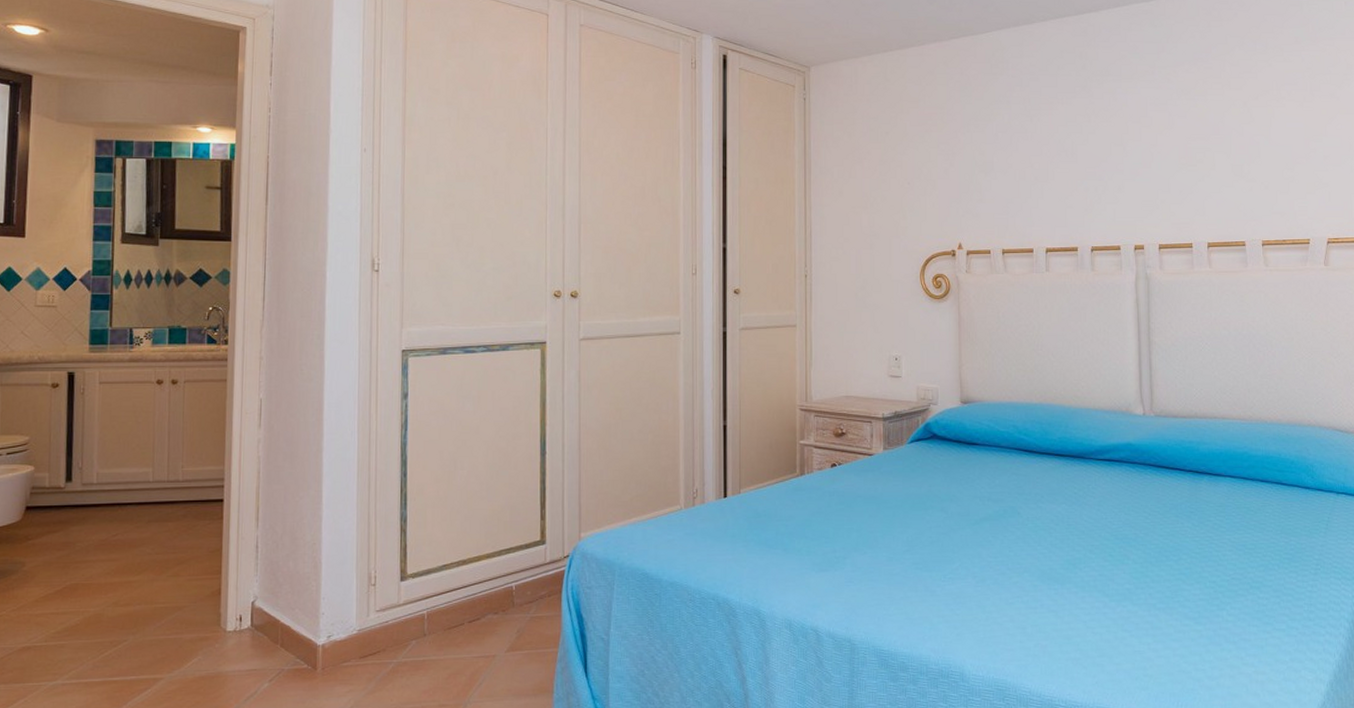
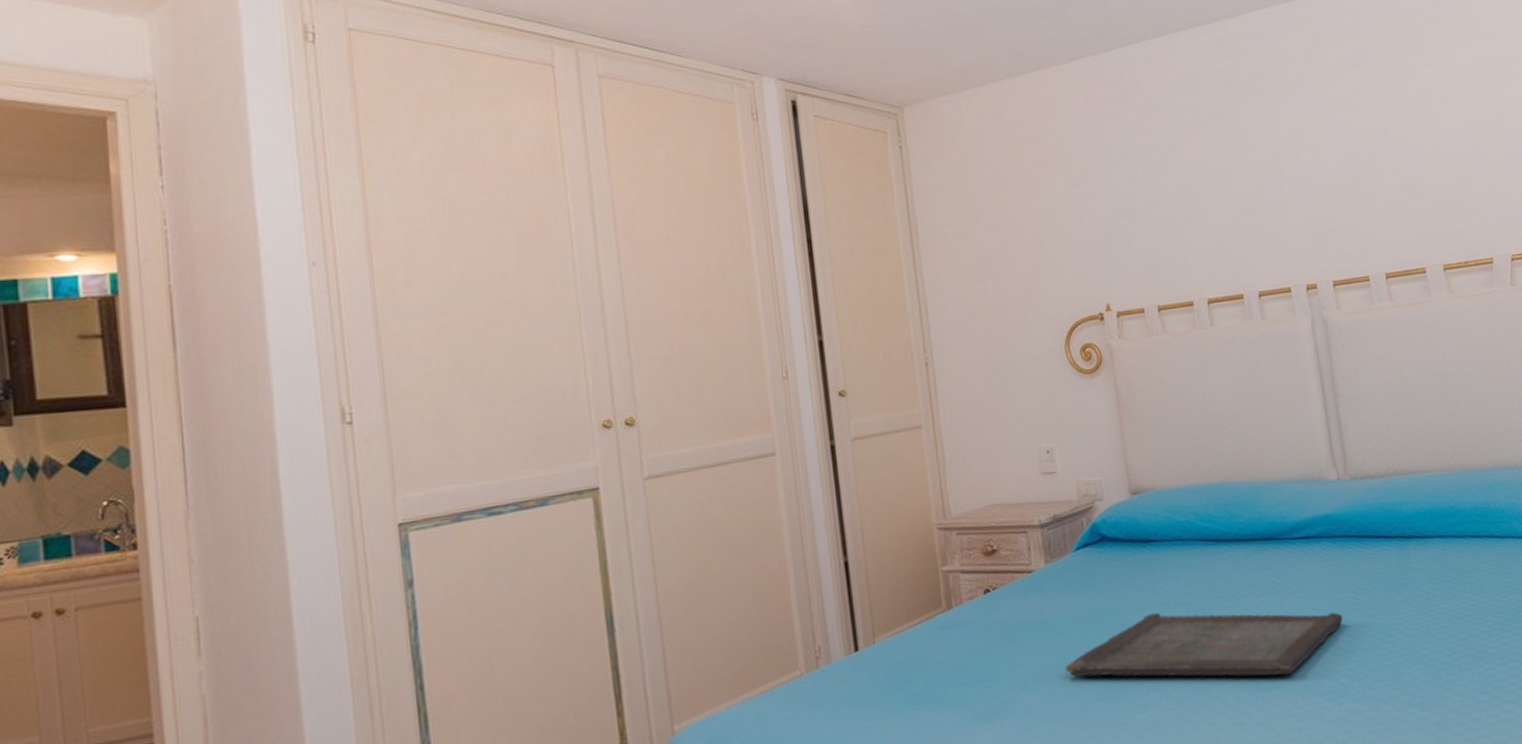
serving tray: none [890,504,1134,573] -> present [1065,612,1343,678]

